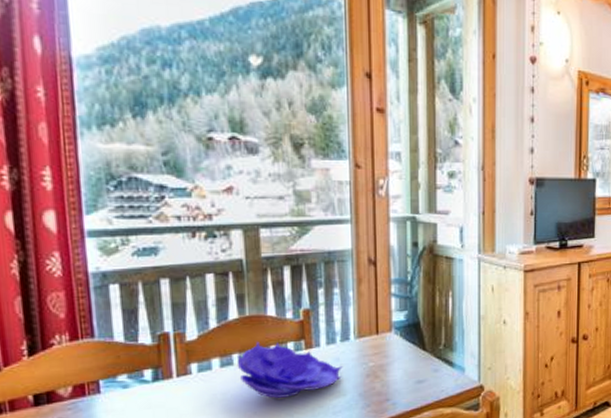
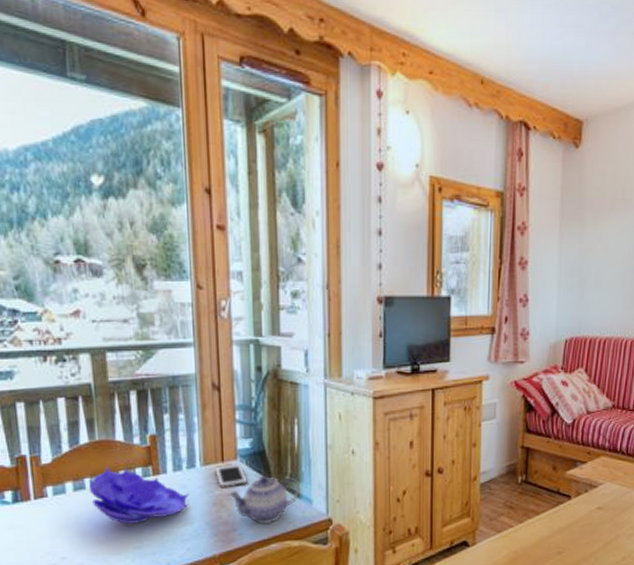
cell phone: none [370,336,401,360] -> present [215,464,247,489]
teapot: none [382,346,454,393] -> present [228,475,301,524]

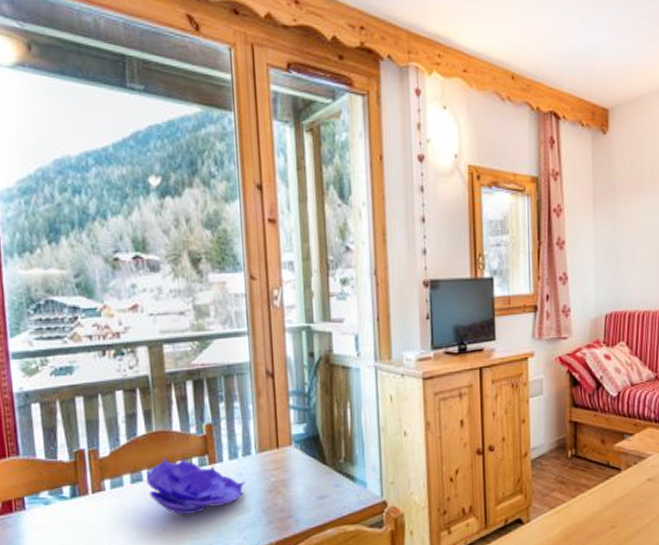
cell phone: present [215,464,247,489] -> none [271,450,302,475]
teapot: present [228,475,301,524] -> none [283,460,355,509]

